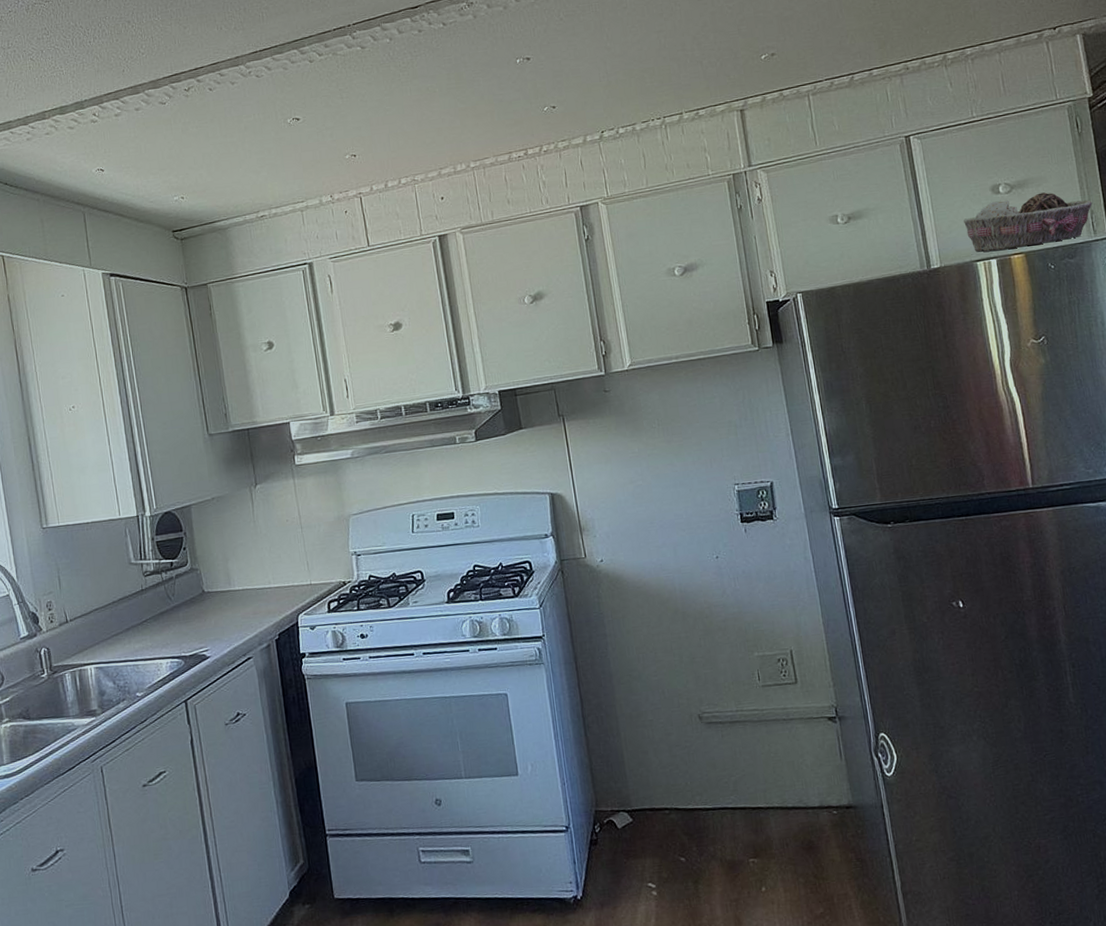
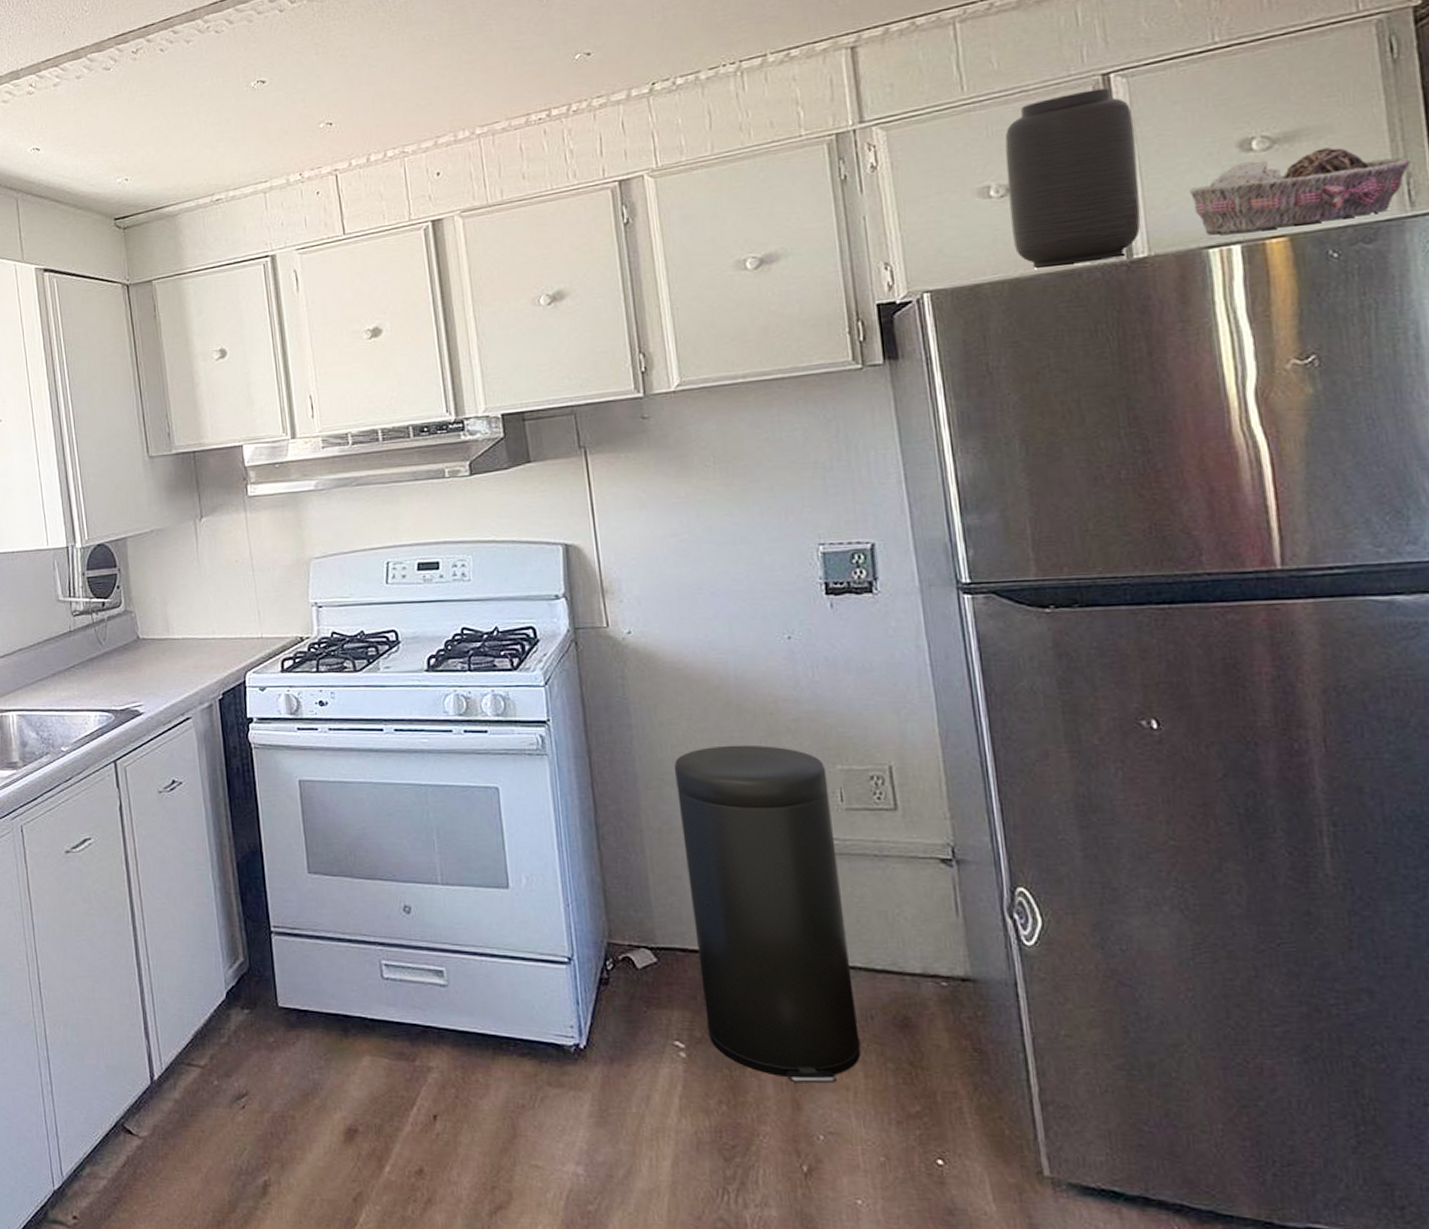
pedal bin: none [638,642,781,904] -> present [673,744,861,1084]
vase: none [845,146,935,276] -> present [1005,87,1141,269]

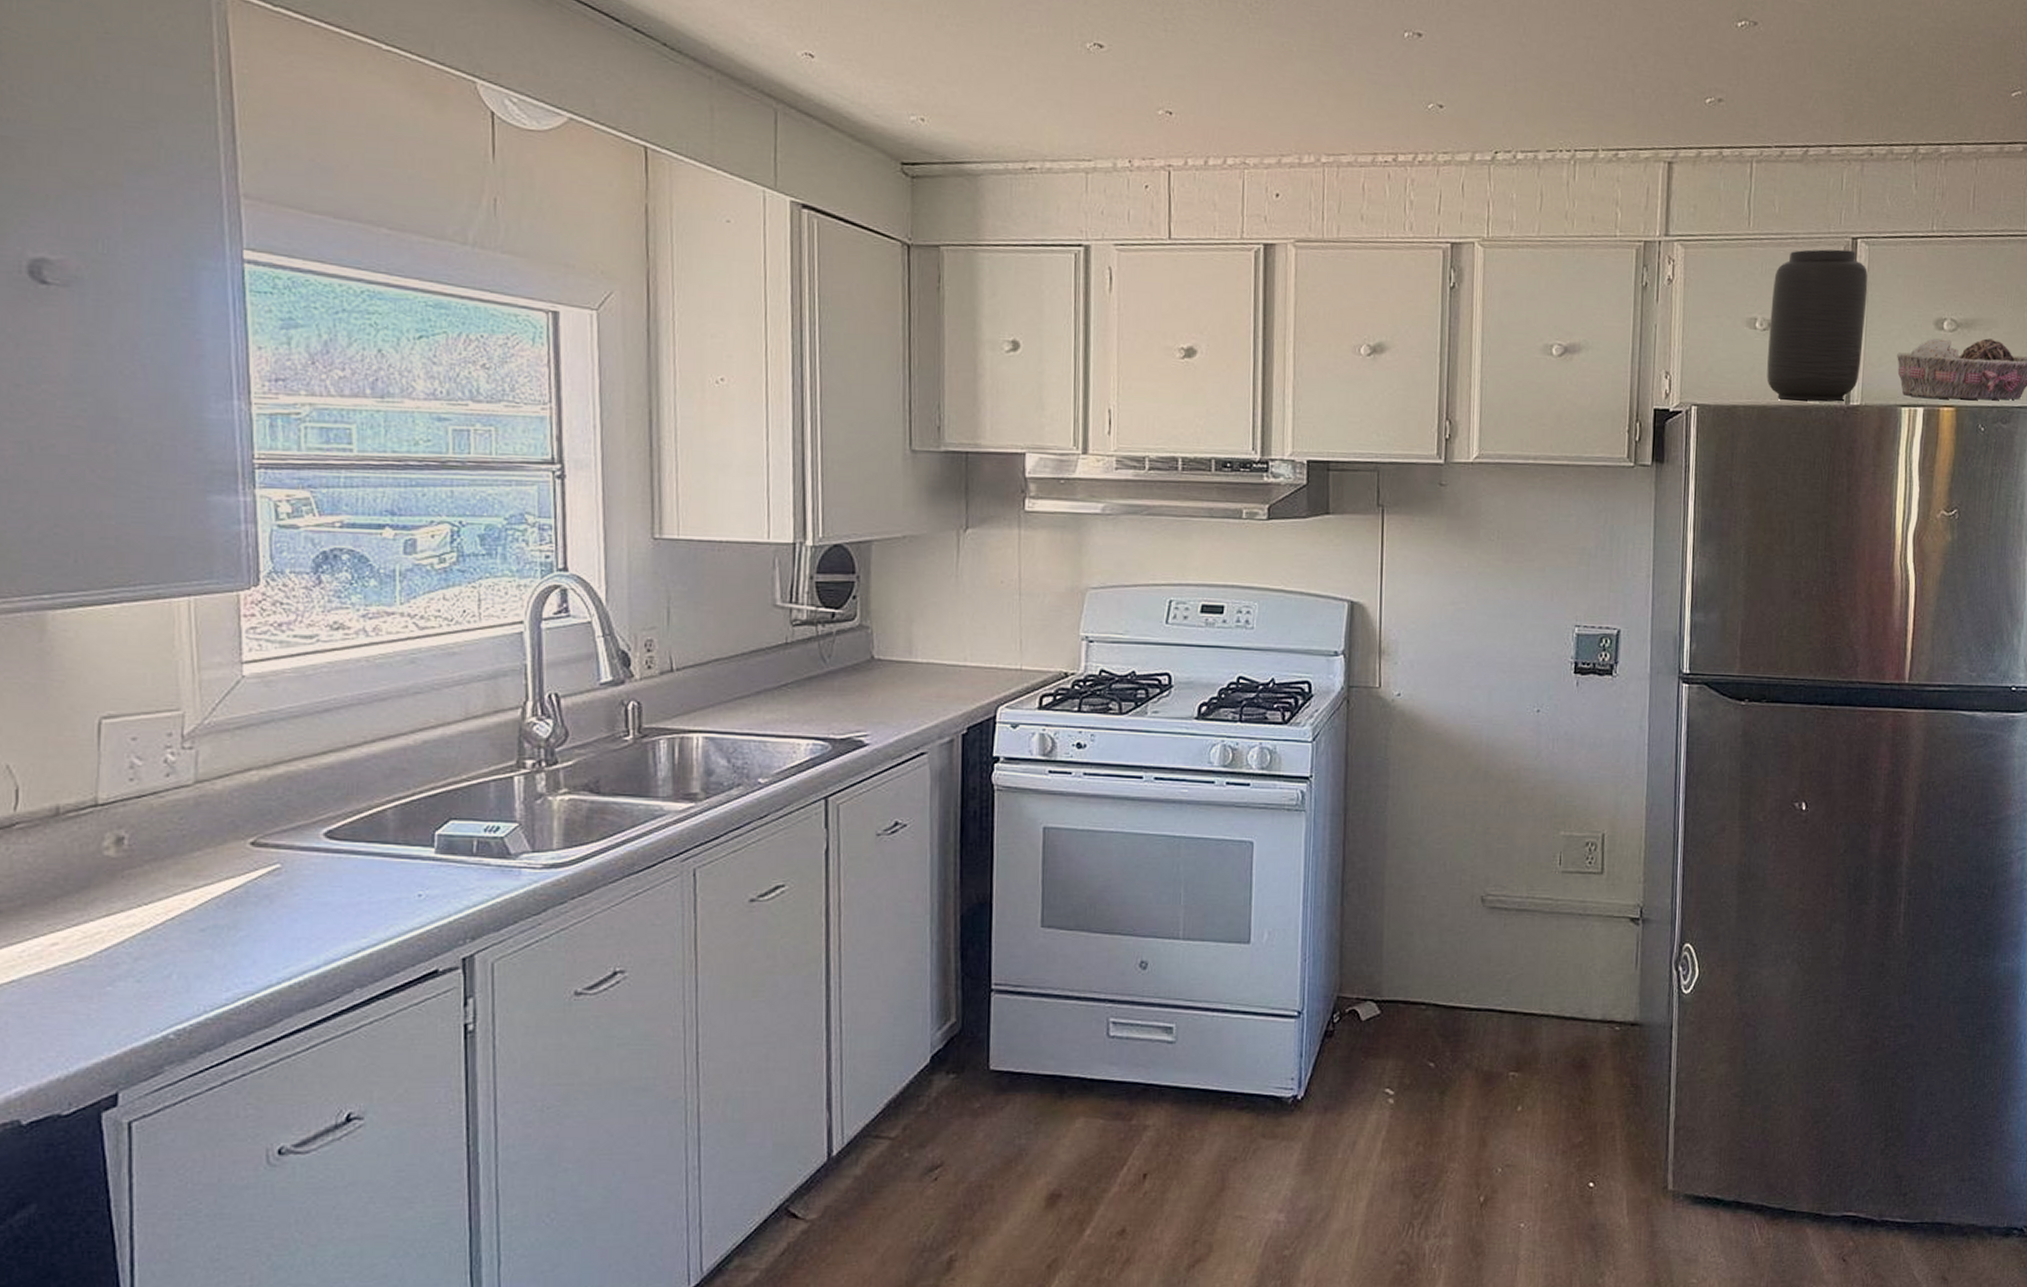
pedal bin: present [673,744,861,1084] -> none [1416,809,1552,1122]

